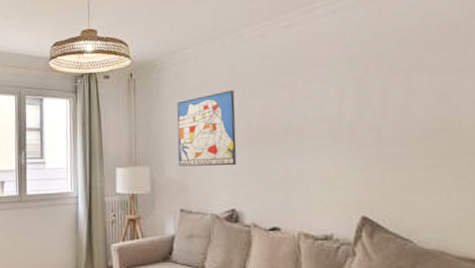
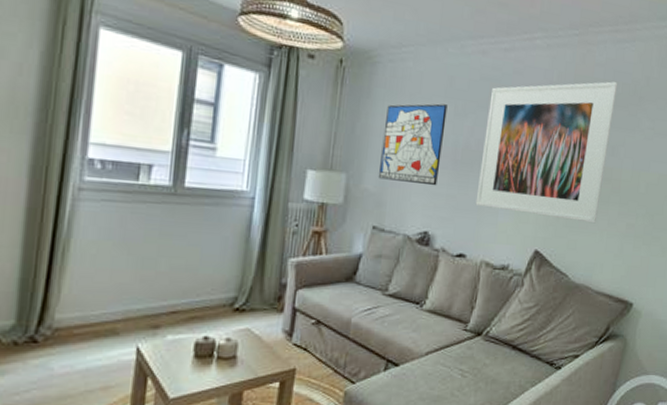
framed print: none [277,26,439,181] -> present [475,81,618,224]

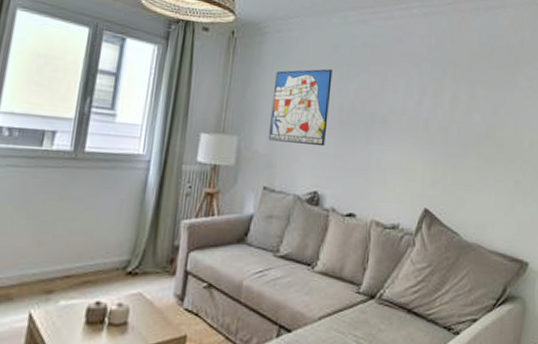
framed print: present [475,81,618,224] -> none [363,44,493,181]

